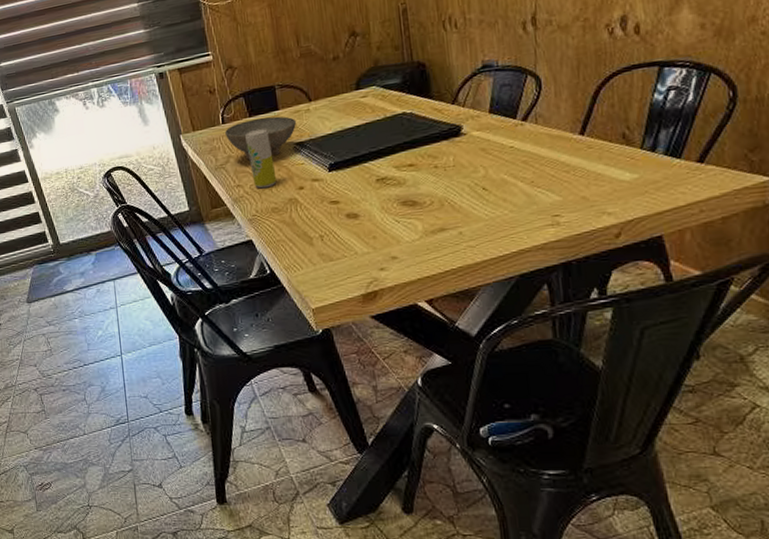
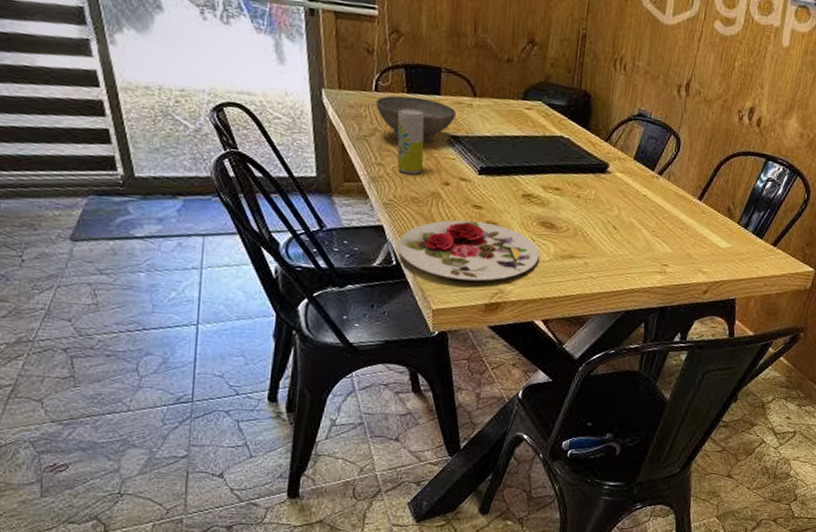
plate: none [268,215,408,277] -> present [397,220,539,282]

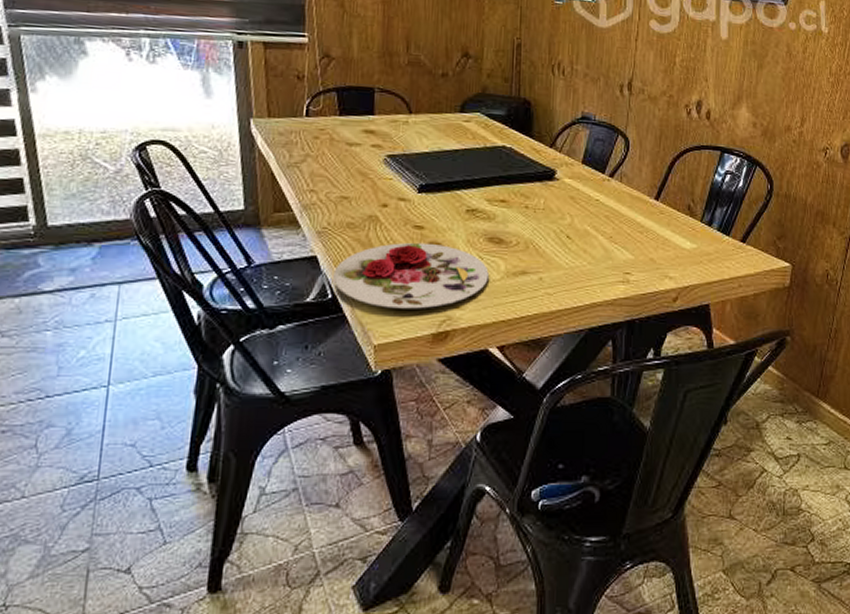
bowl: present [376,95,457,143] -> none [307,119,392,165]
beverage can: present [397,108,425,175] -> none [330,130,359,199]

